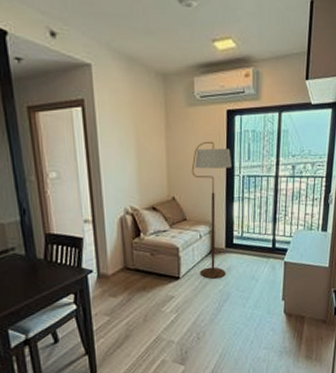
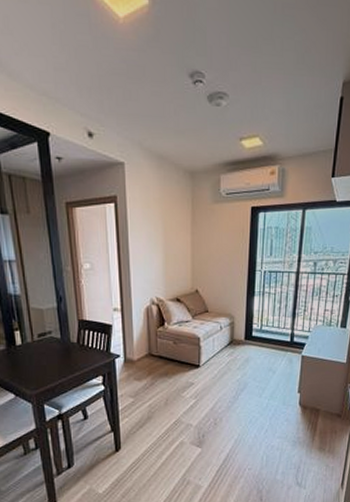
floor lamp: present [191,141,233,279] -> none [215,237,255,368]

